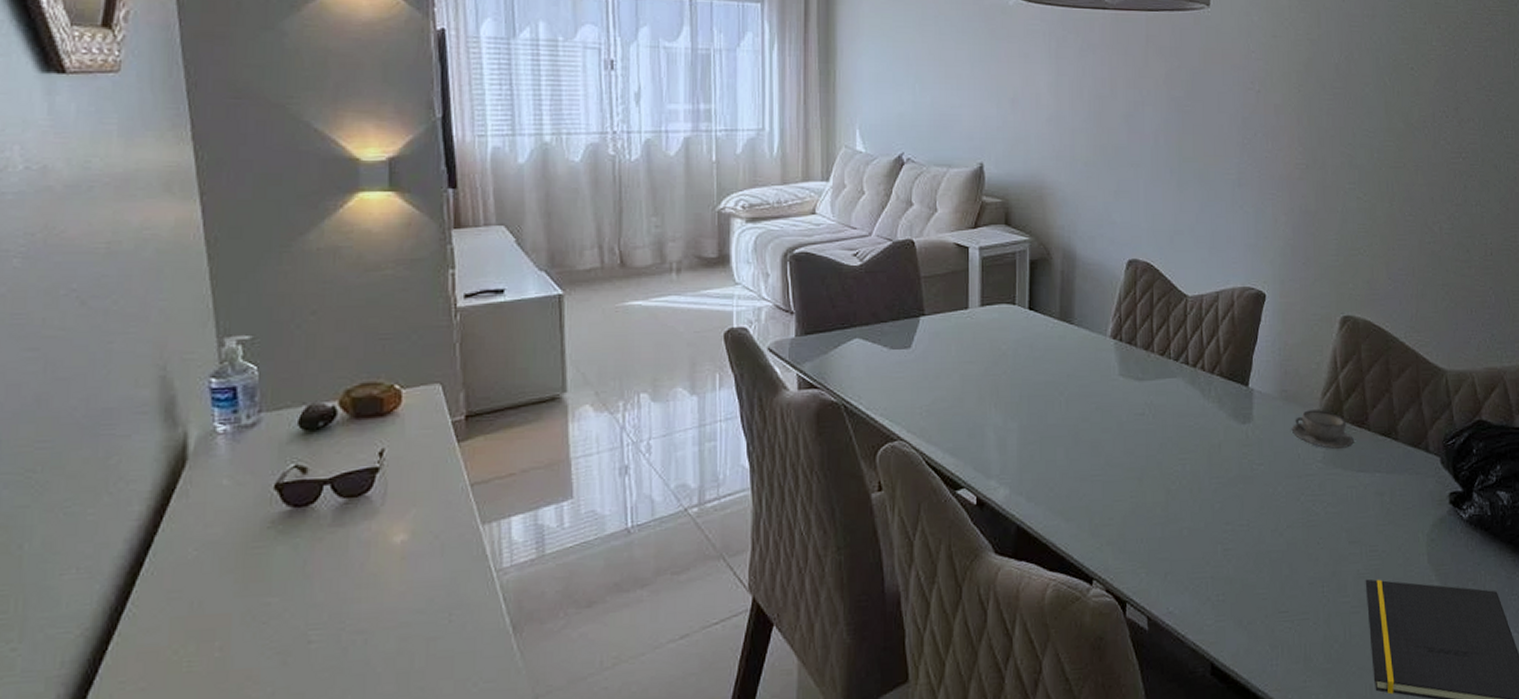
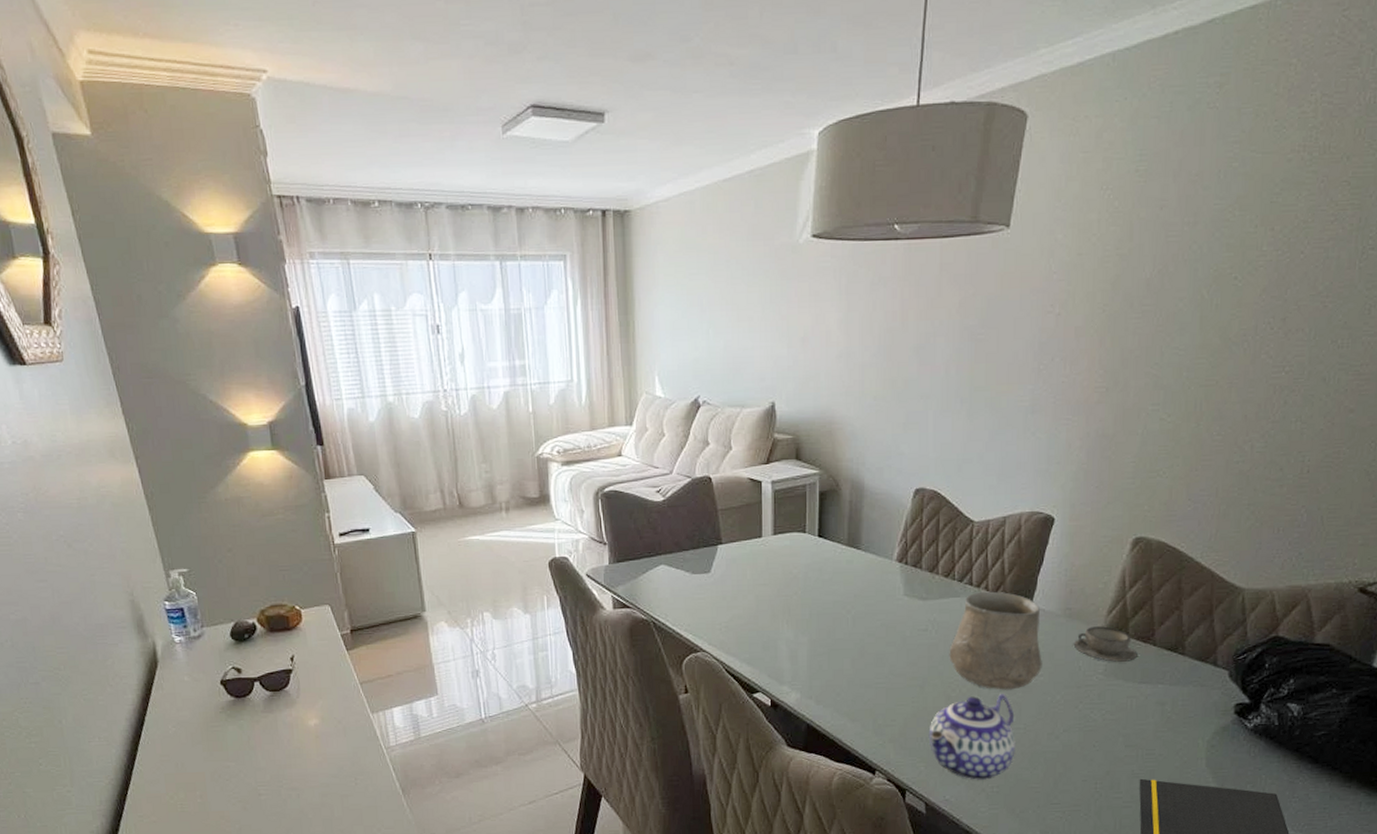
teapot: none [1149,486,1240,587] -> present [928,694,1016,780]
ceramic cup: none [1167,371,1262,482] -> present [949,591,1042,690]

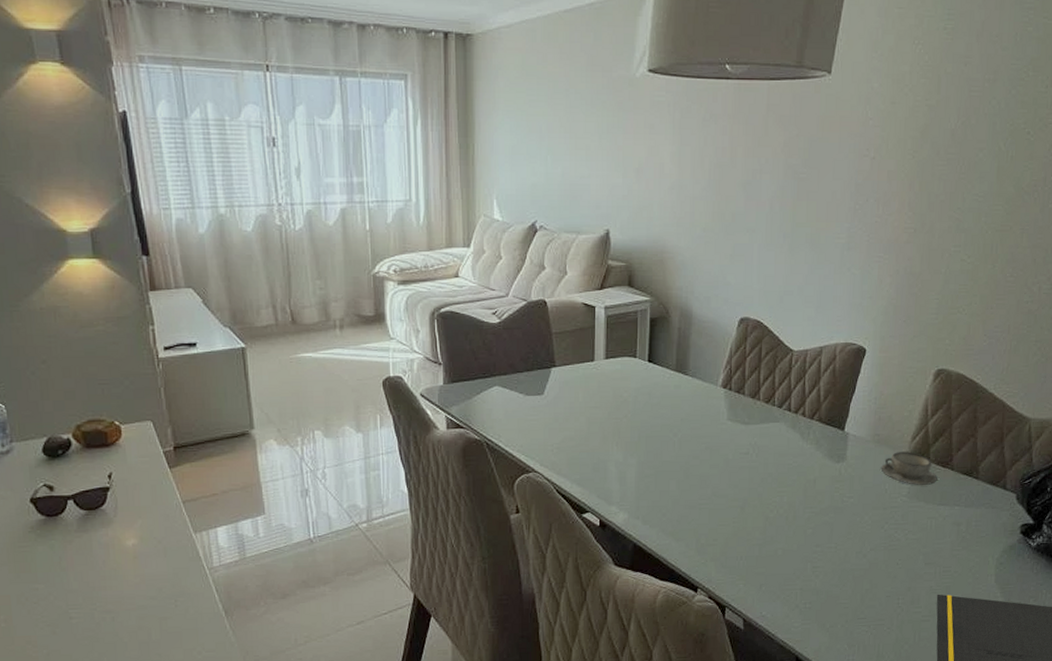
teapot: present [928,694,1016,780] -> none [747,515,827,597]
ceramic cup: present [949,591,1042,690] -> none [768,417,853,511]

